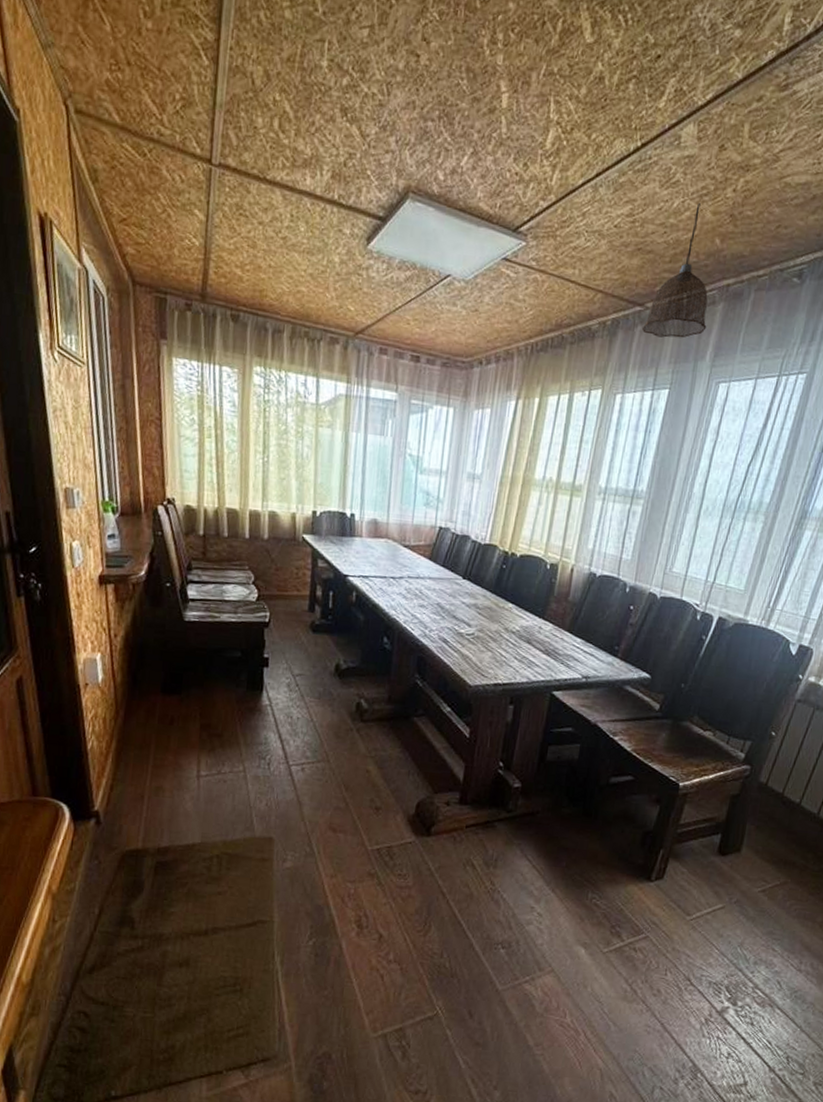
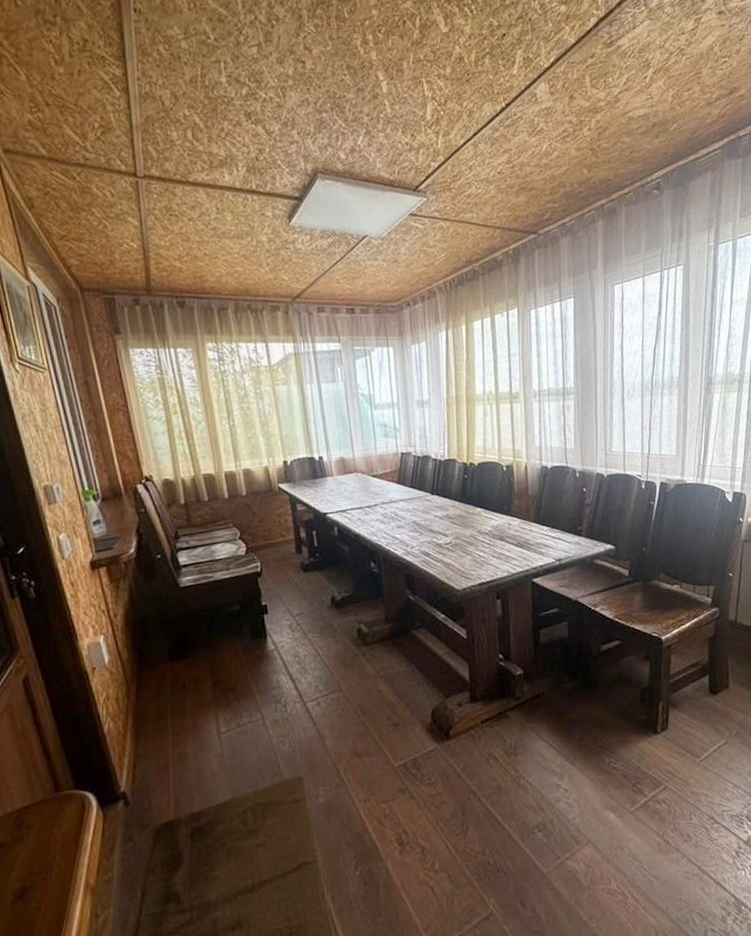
pendant lamp: present [642,202,708,338] -> none [540,143,593,257]

